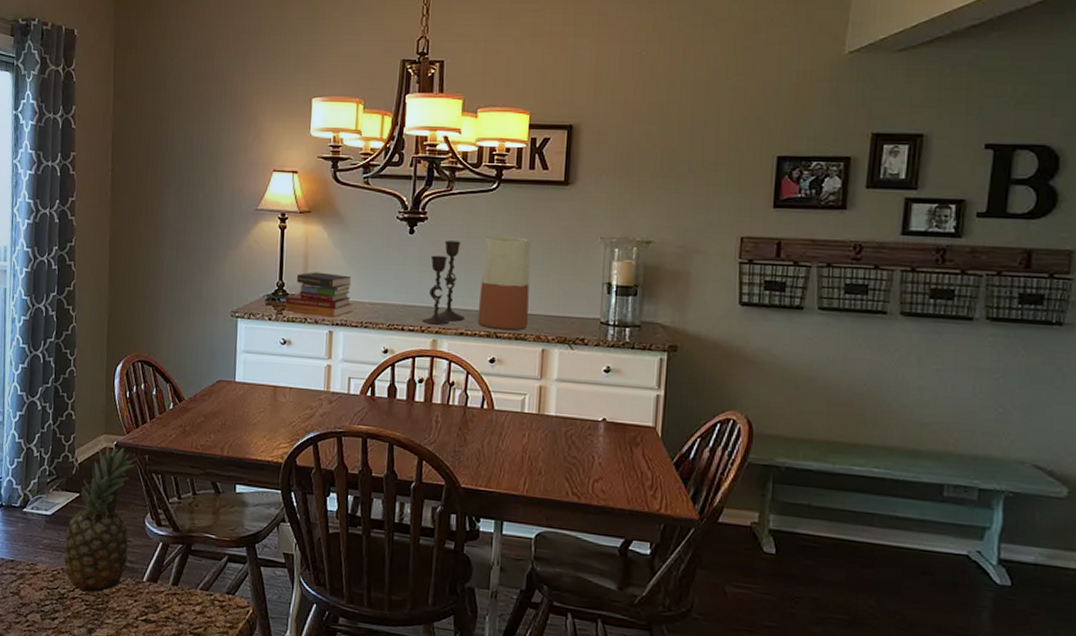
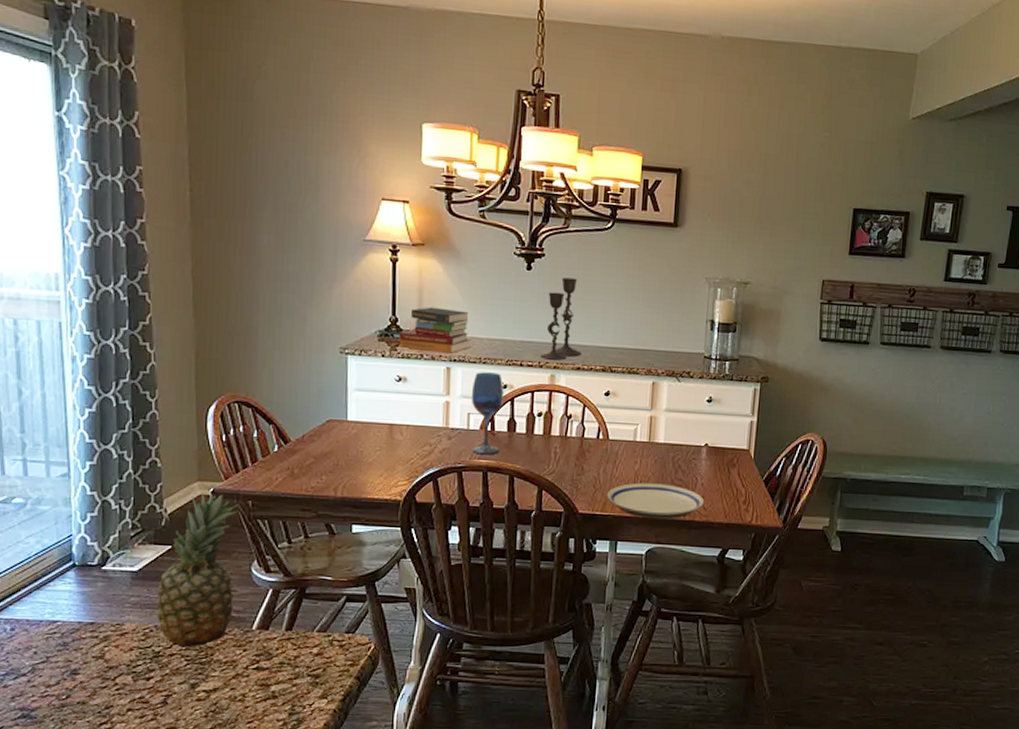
wineglass: none [352,336,385,421] -> present [471,372,505,455]
vase: present [477,236,531,331] -> none [593,274,643,366]
plate: none [491,458,603,501] -> present [606,482,705,520]

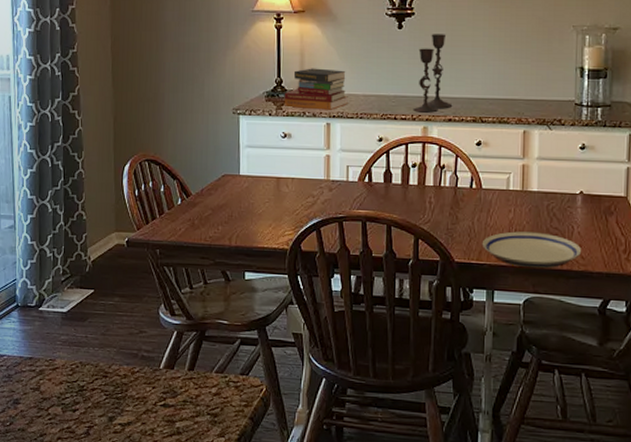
fruit: present [155,493,239,648] -> none [80,243,149,383]
wineglass: present [471,372,505,455] -> none [349,126,380,205]

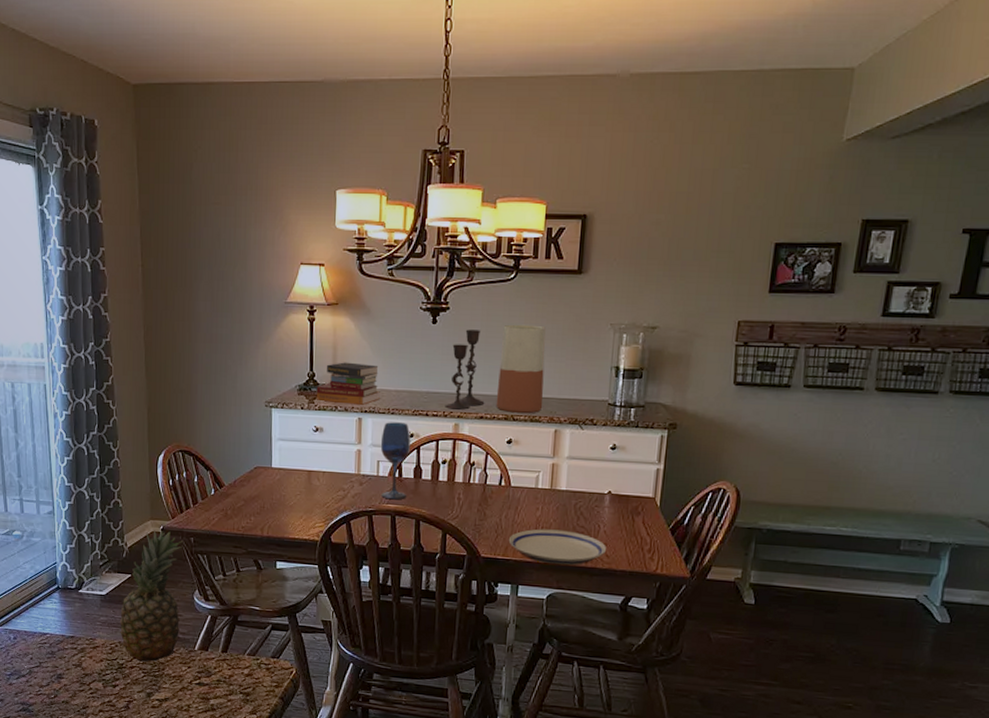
fruit: none [80,243,149,383] -> present [119,530,184,662]
wineglass: none [349,126,380,205] -> present [380,422,411,500]
vase: none [464,28,511,116] -> present [496,324,546,414]

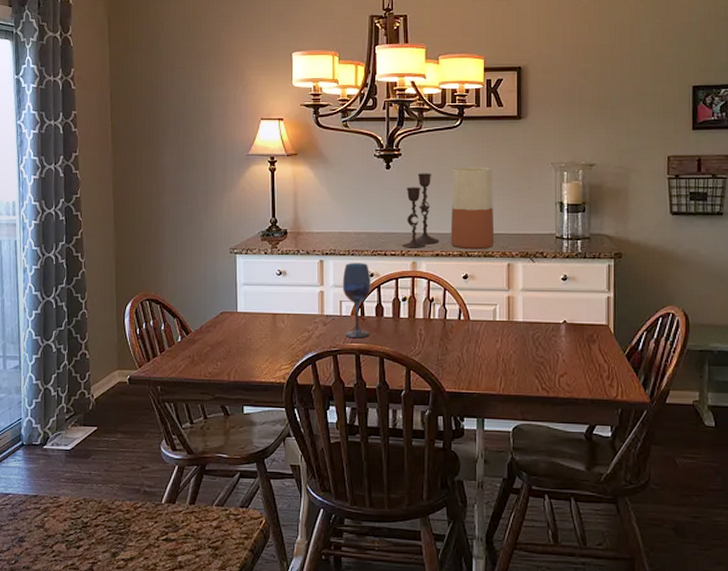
fruit: present [119,530,184,662] -> none [84,380,150,519]
books: present [316,362,380,405] -> none [278,208,340,248]
plate: present [508,529,607,566] -> none [471,361,567,396]

